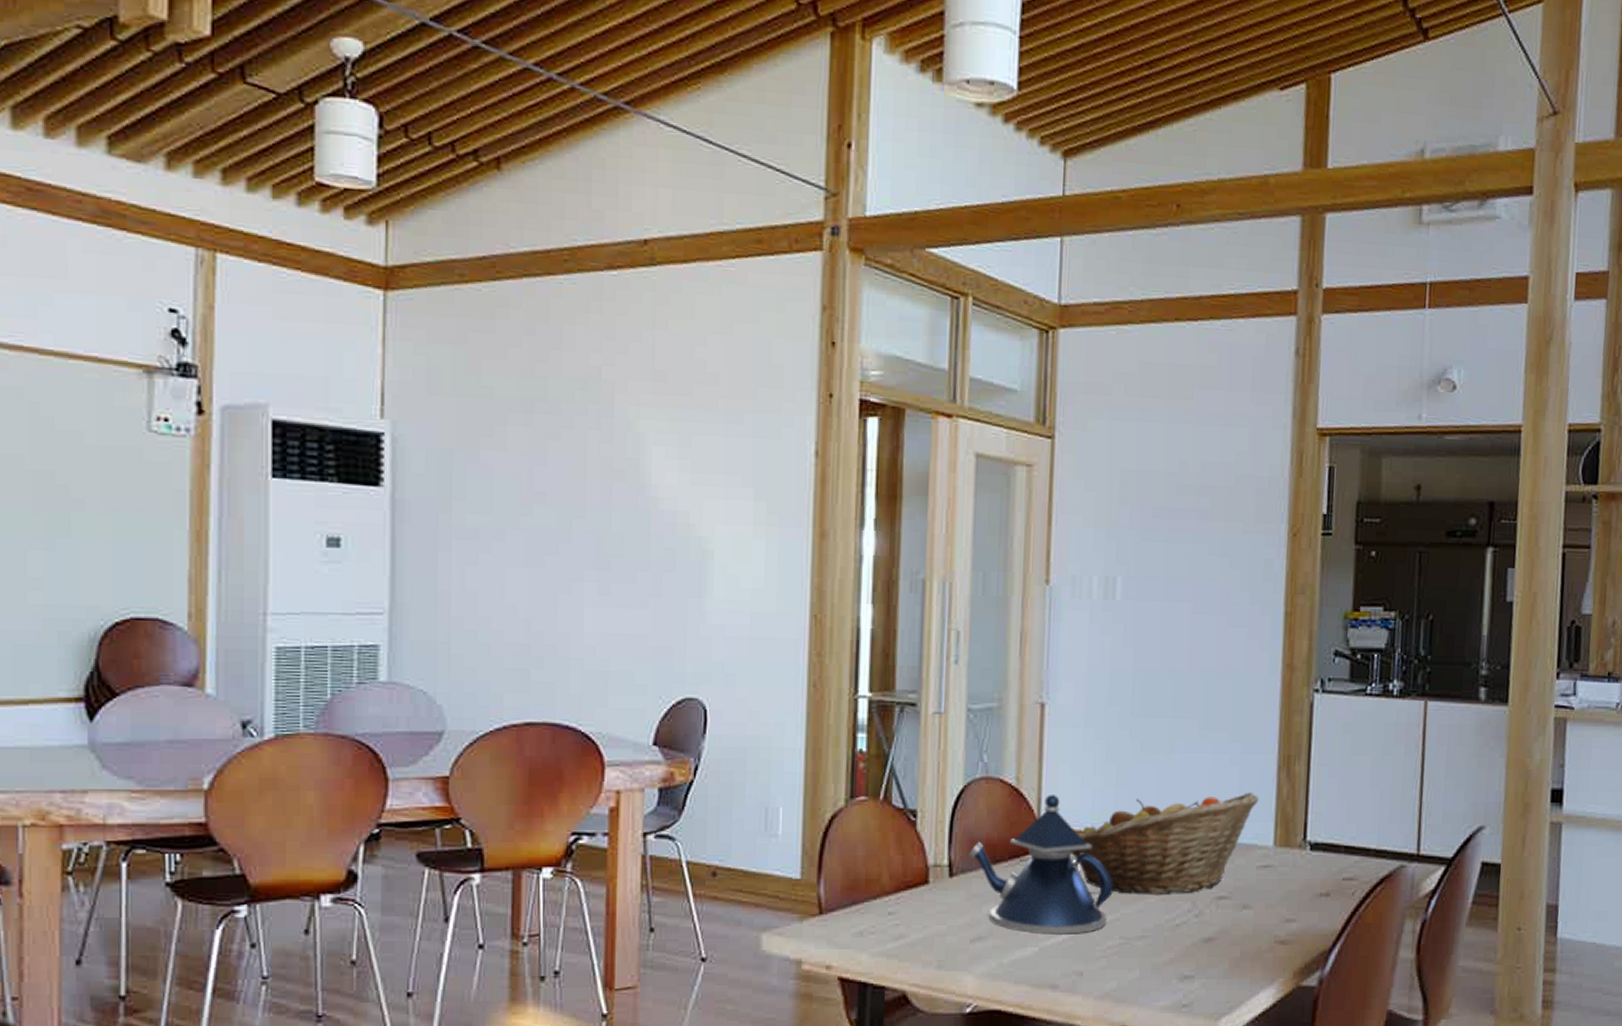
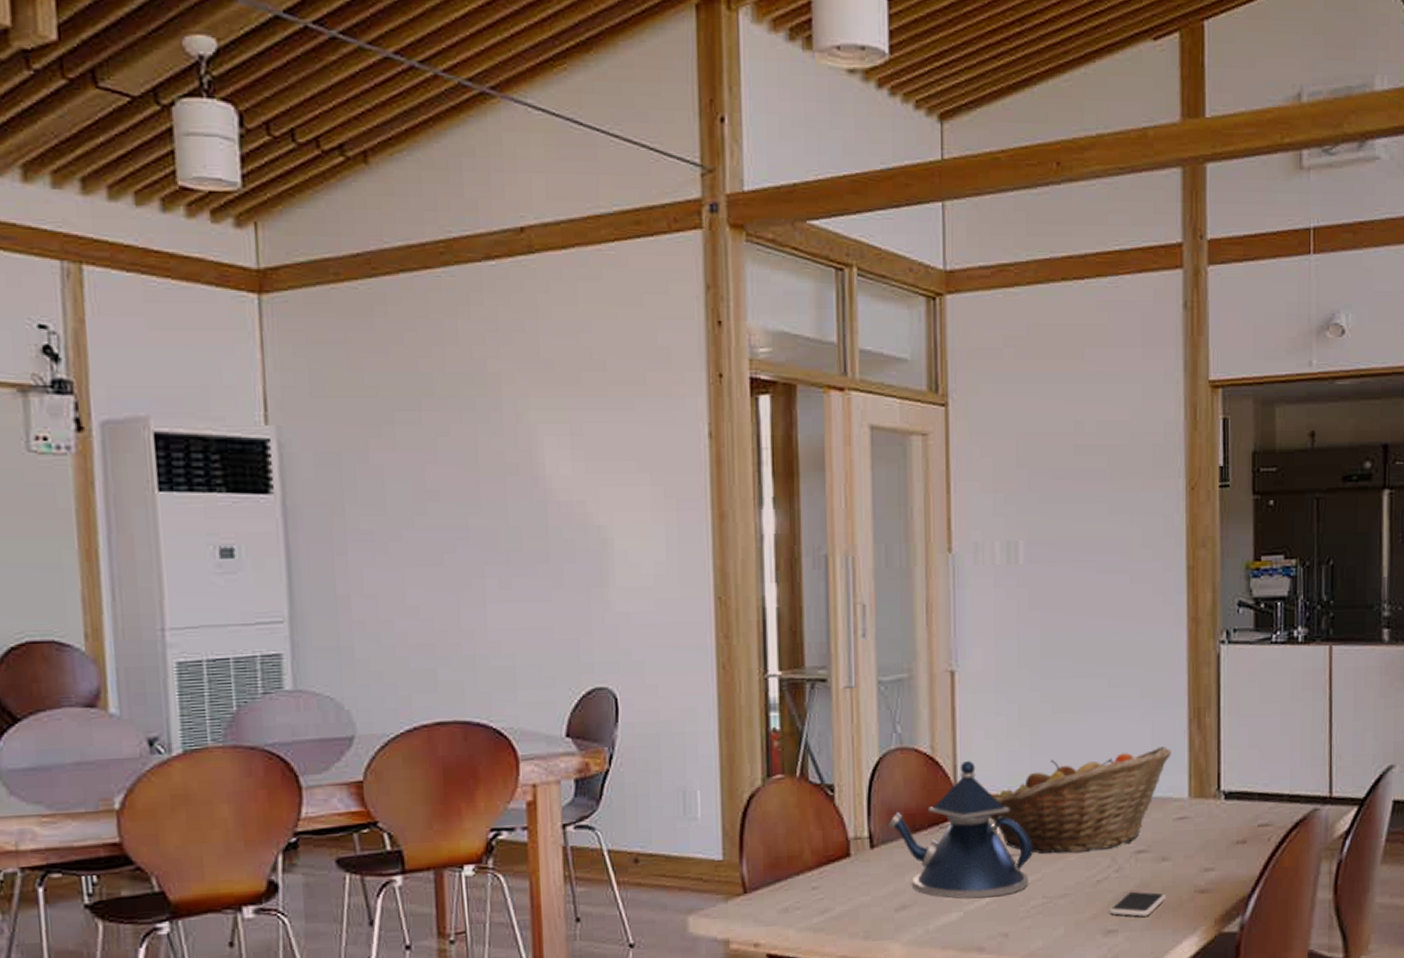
smartphone: none [1186,938,1245,964] -> present [1109,891,1166,917]

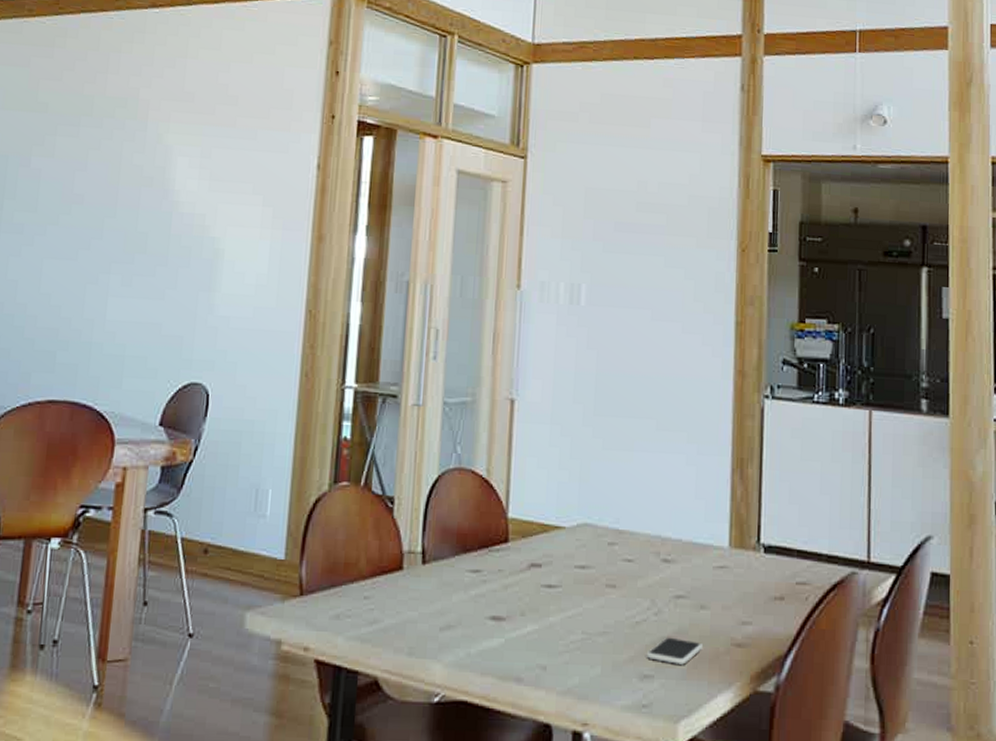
teapot: present [888,760,1033,899] -> none [441,486,576,627]
fruit basket: present [989,746,1172,854] -> none [536,493,714,591]

